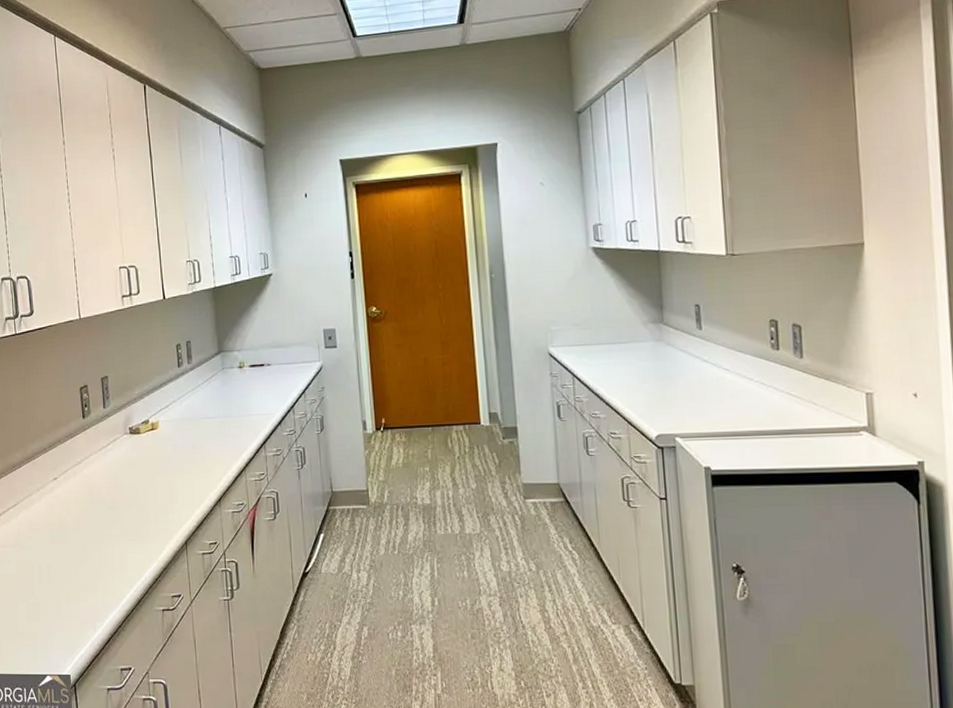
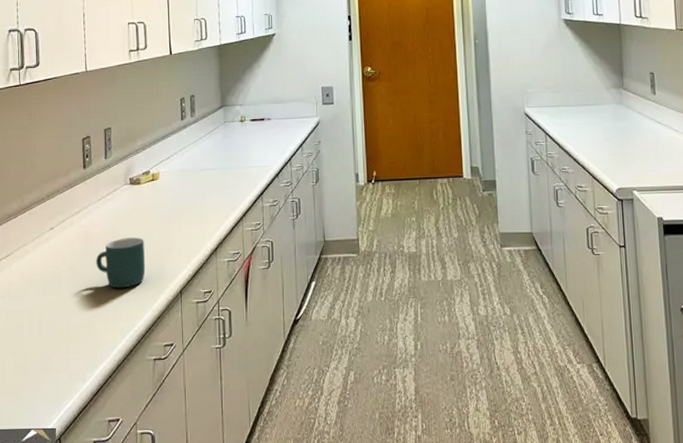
mug: none [100,488,150,539] -> present [96,237,146,289]

